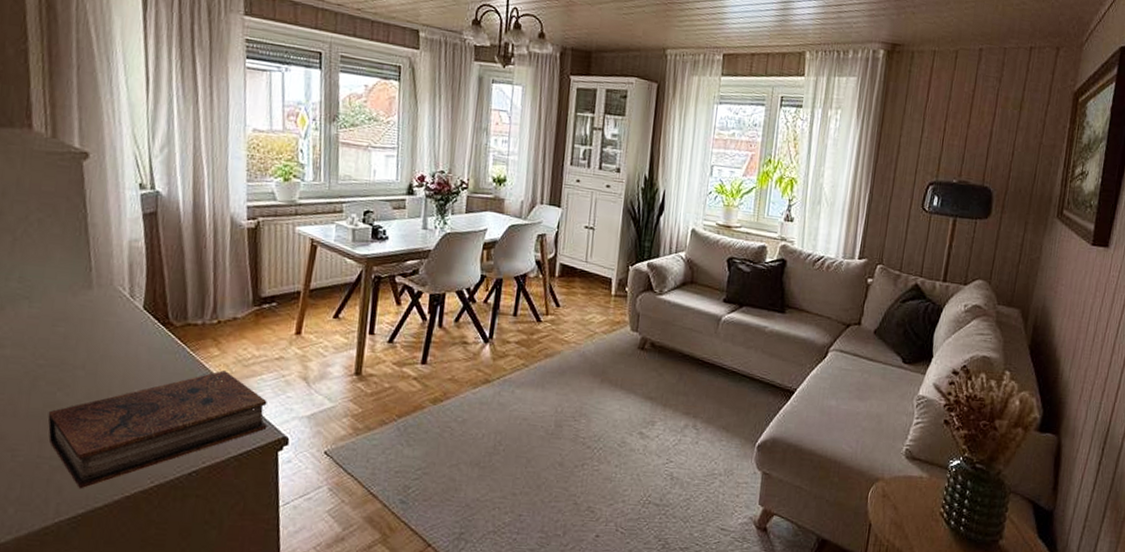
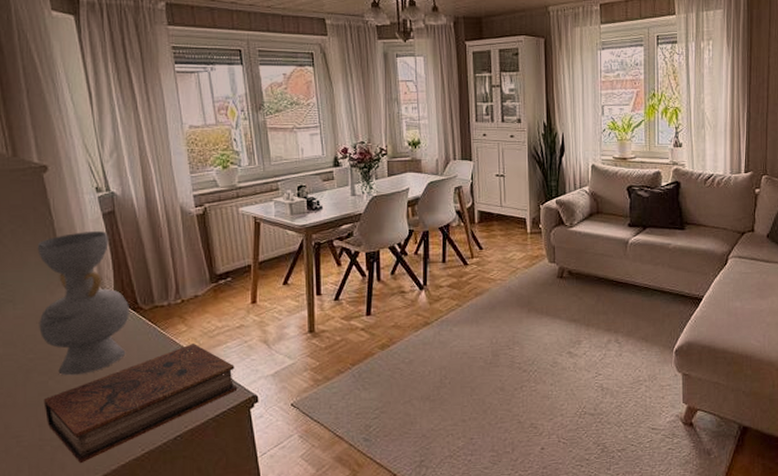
decorative vase: none [54,231,159,390] -> present [37,231,129,376]

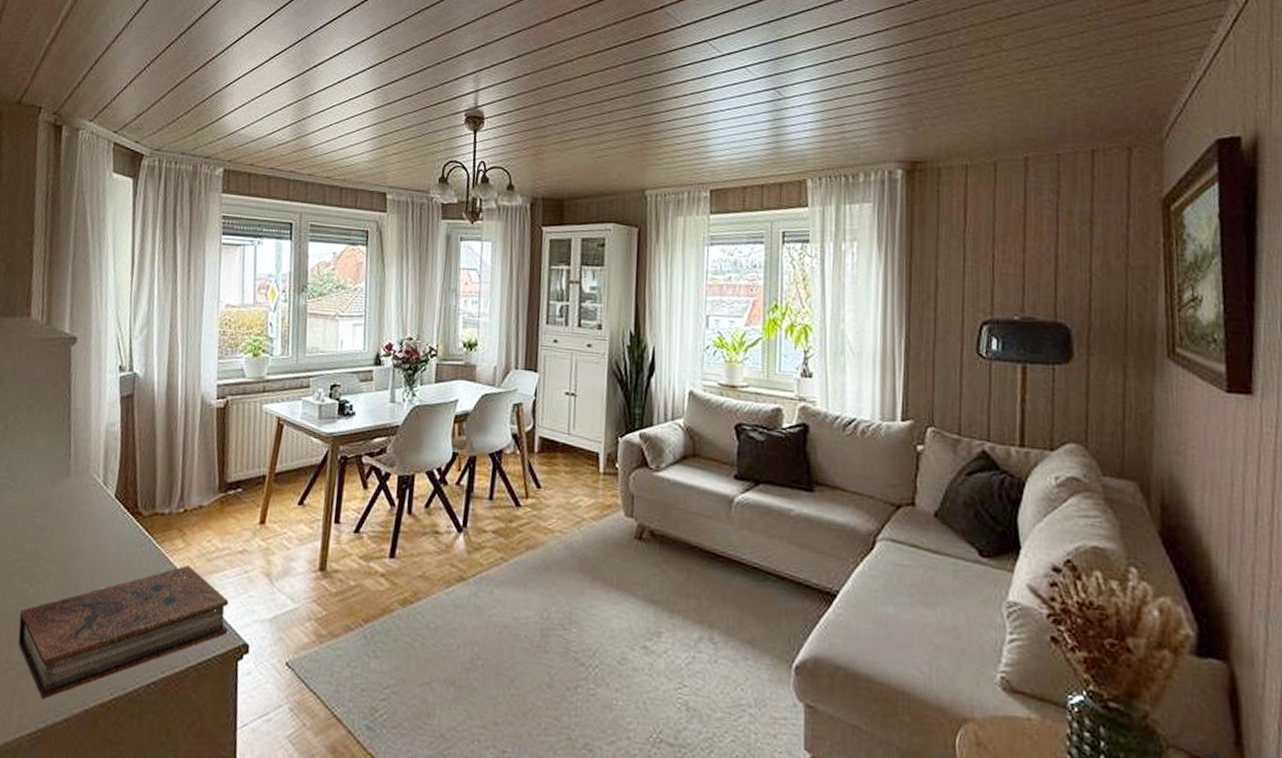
decorative vase: present [37,231,129,376] -> none [32,415,129,587]

